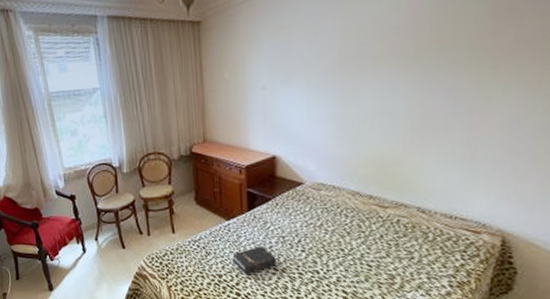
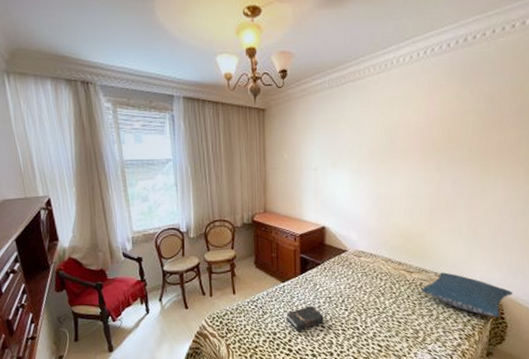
pillow: none [398,207,527,262] -> present [421,272,513,318]

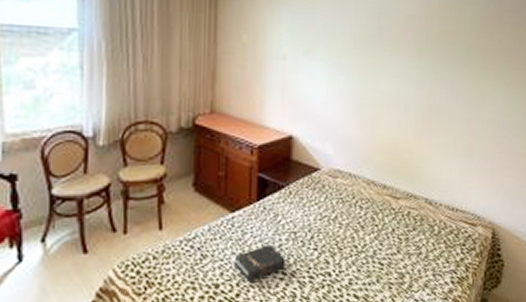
pillow: present [421,272,513,318] -> none [408,198,510,255]

